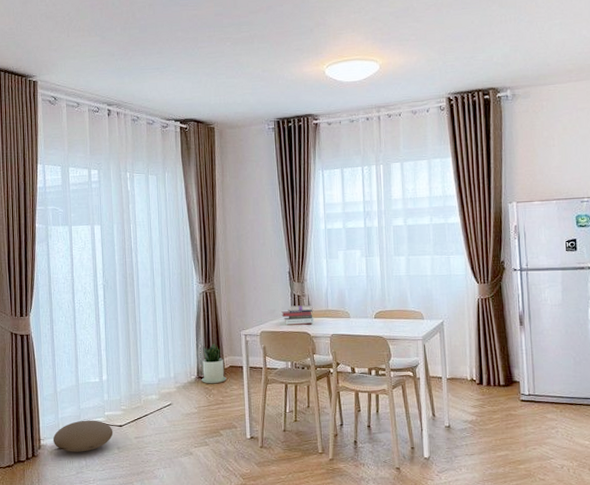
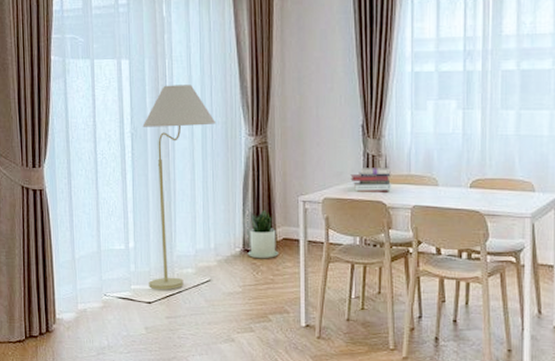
pouf: present [53,420,113,452] -> none [70,293,141,331]
floor lamp: none [112,244,173,415] -> present [142,84,217,290]

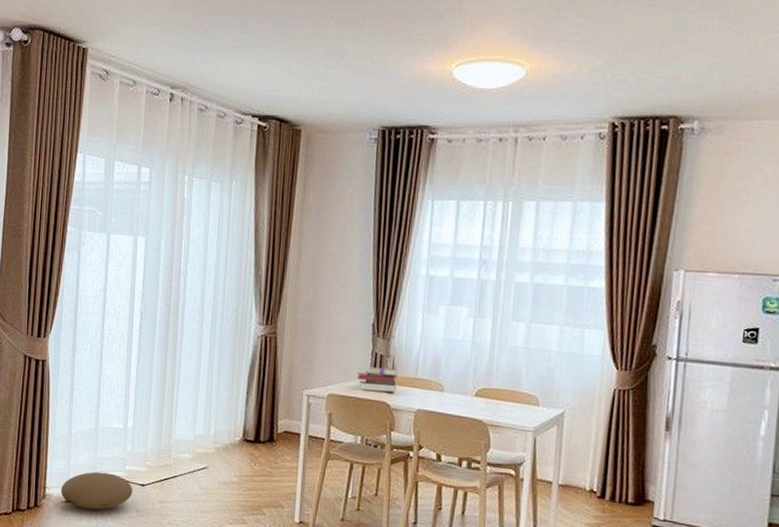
pouf: none [70,293,141,331] -> present [59,471,133,510]
floor lamp: present [142,84,217,290] -> none [144,266,228,474]
planter: present [247,209,279,259] -> none [247,400,279,451]

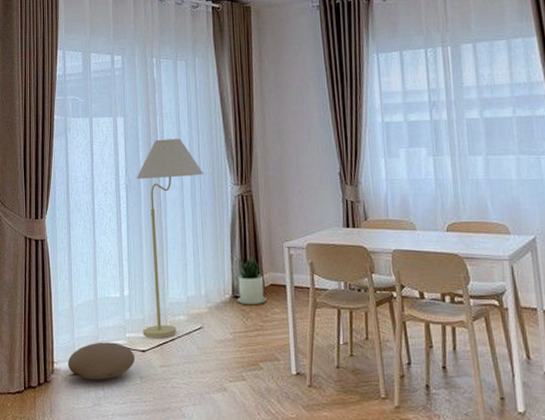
floor lamp: none [144,266,228,474] -> present [136,138,204,338]
planter: none [247,400,279,451] -> present [237,256,267,305]
books: present [357,366,398,394] -> none [331,213,372,237]

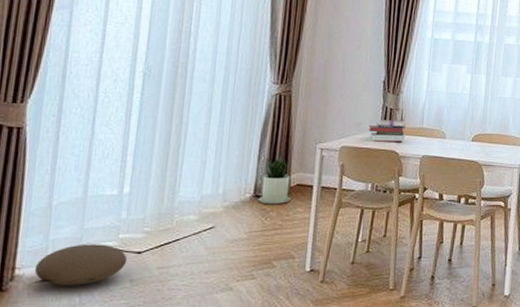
floor lamp: present [136,138,204,338] -> none [141,27,241,239]
books: none [331,213,372,237] -> present [368,119,406,143]

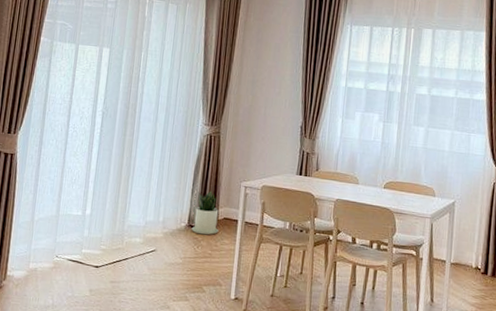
pouf: present [32,244,128,286] -> none [19,255,88,290]
books: present [368,119,406,143] -> none [287,162,321,186]

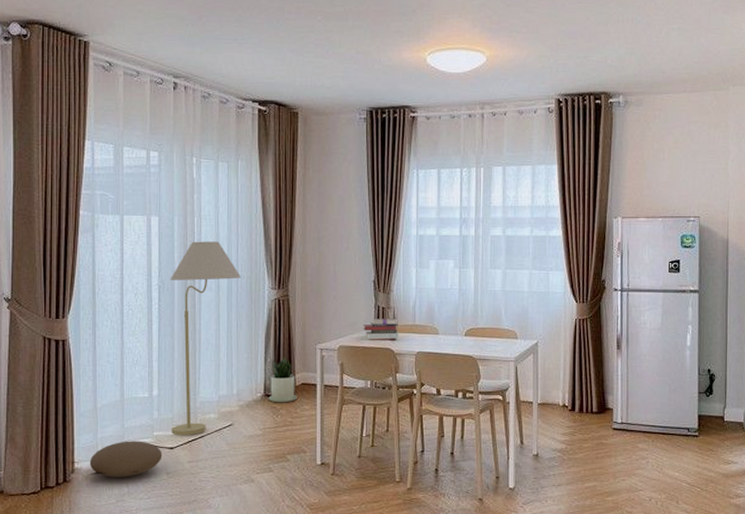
pouf: none [19,255,88,290] -> present [89,441,163,477]
floor lamp: none [98,74,179,256] -> present [170,241,242,436]
books: none [287,162,321,186] -> present [363,318,399,340]

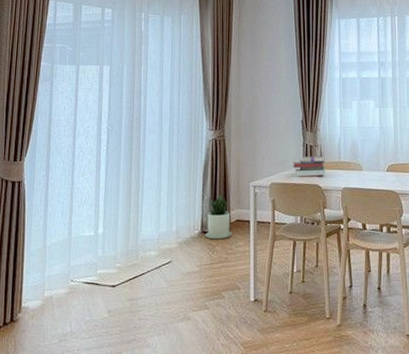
pouf: present [89,441,163,477] -> none [35,279,105,317]
floor lamp: present [170,241,242,436] -> none [114,87,183,274]

